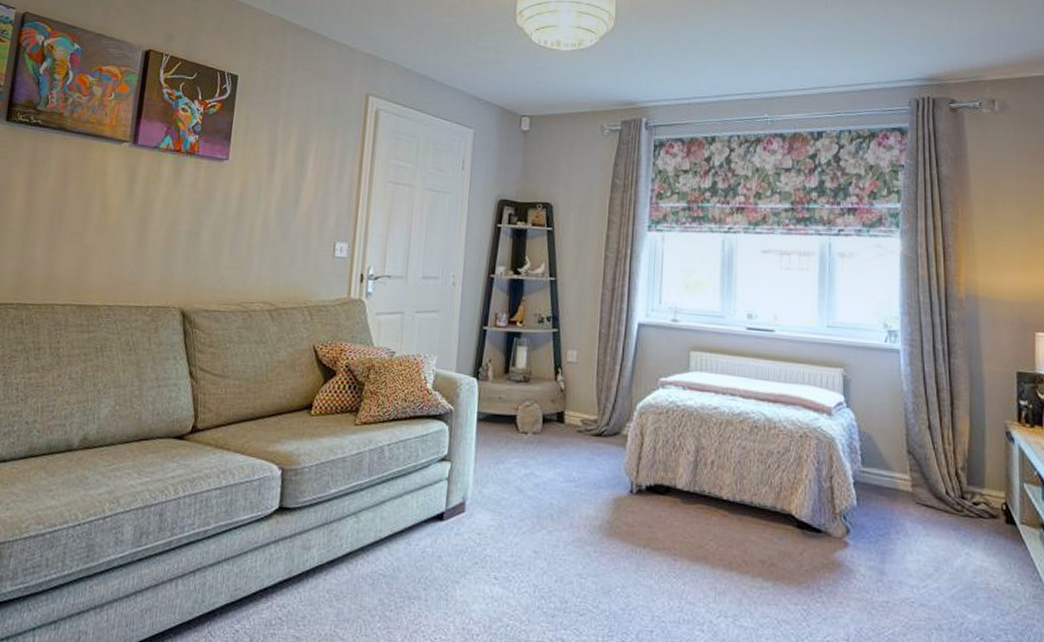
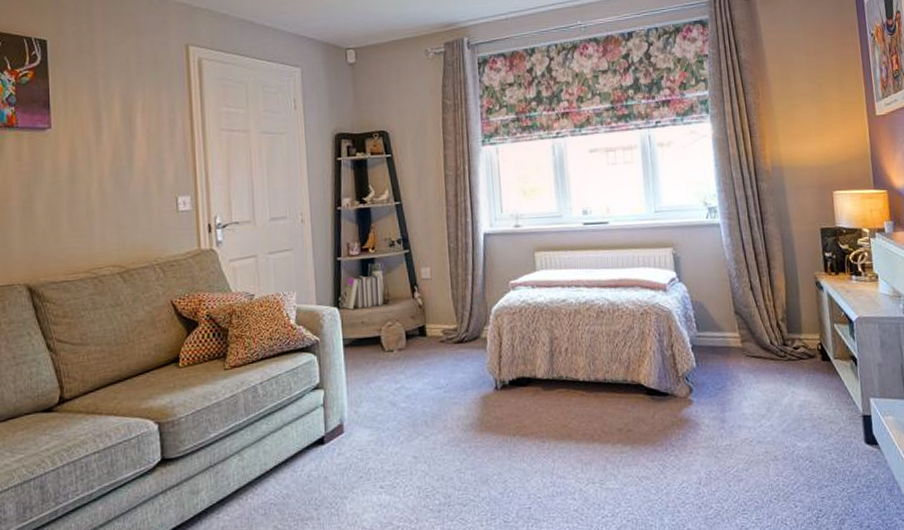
books: none [482,348,527,384] -> present [343,273,384,310]

